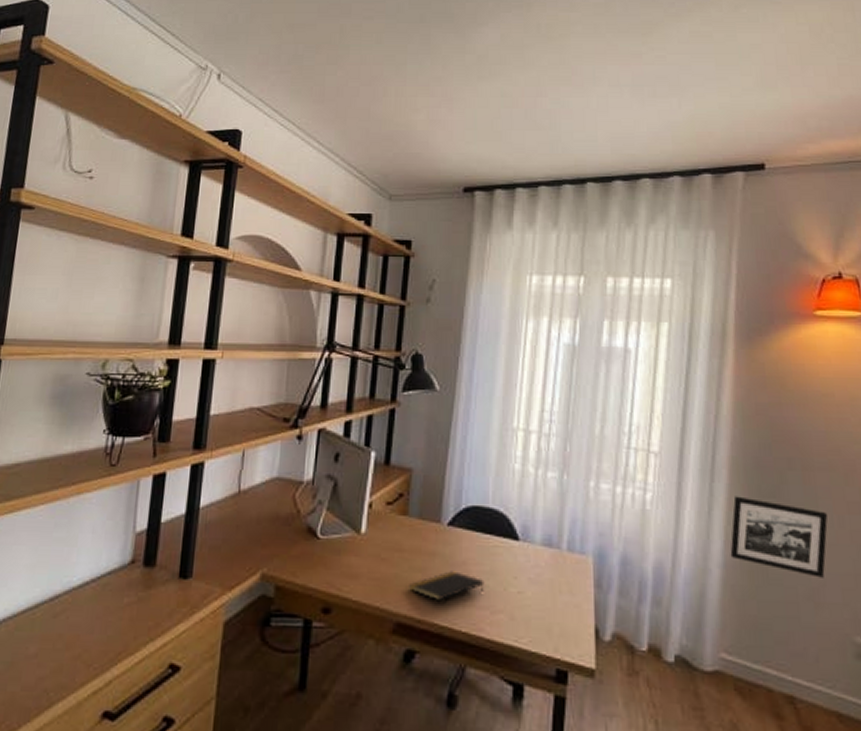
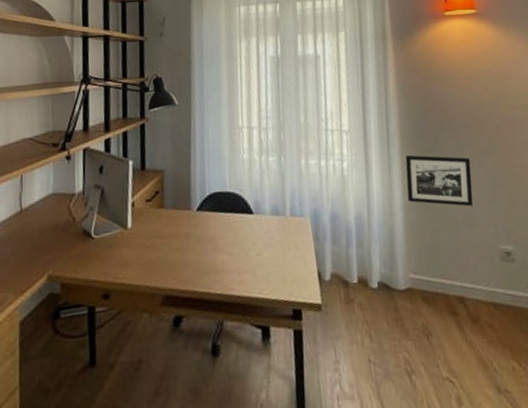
notepad: present [409,571,485,602] -> none [171,246,231,273]

